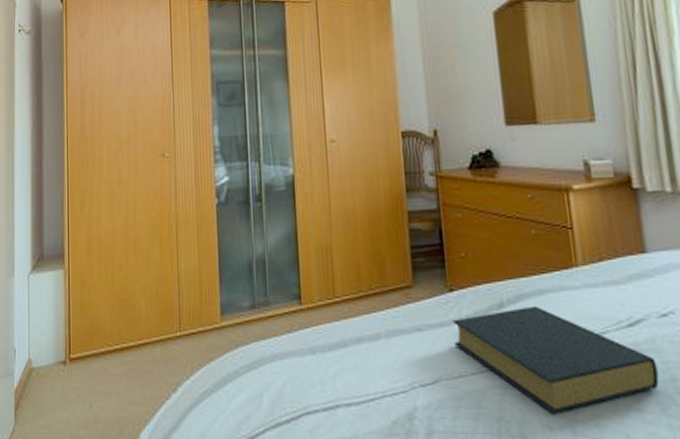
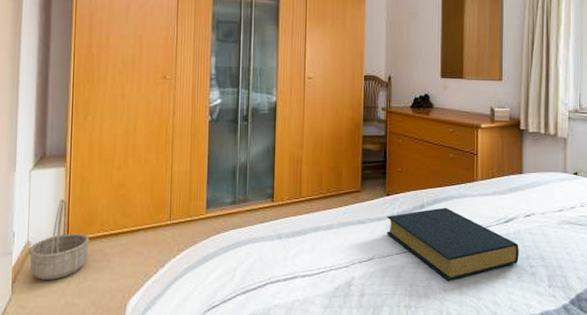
basket: none [30,307,92,406] -> present [28,199,89,280]

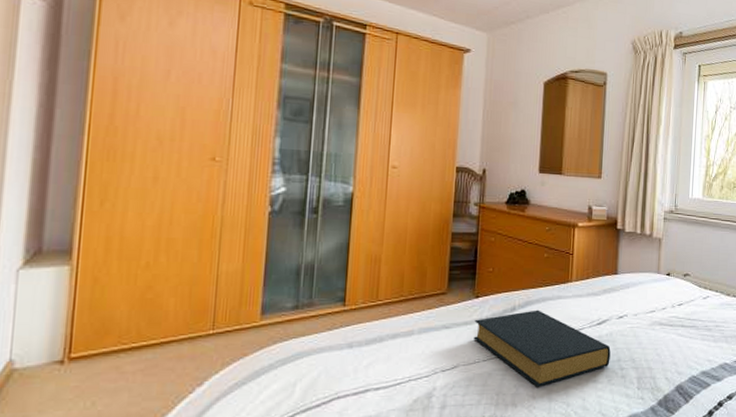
basket: present [28,199,89,280] -> none [10,305,101,408]

